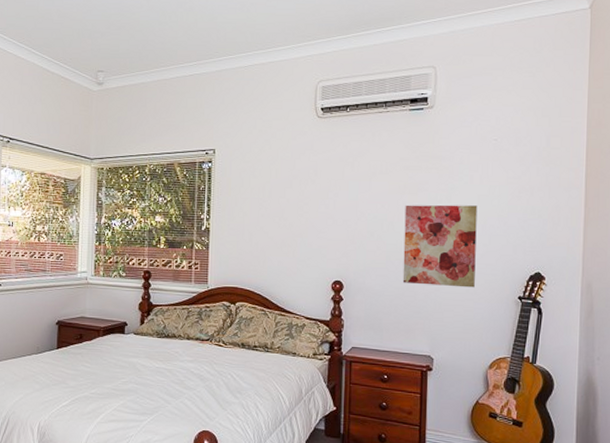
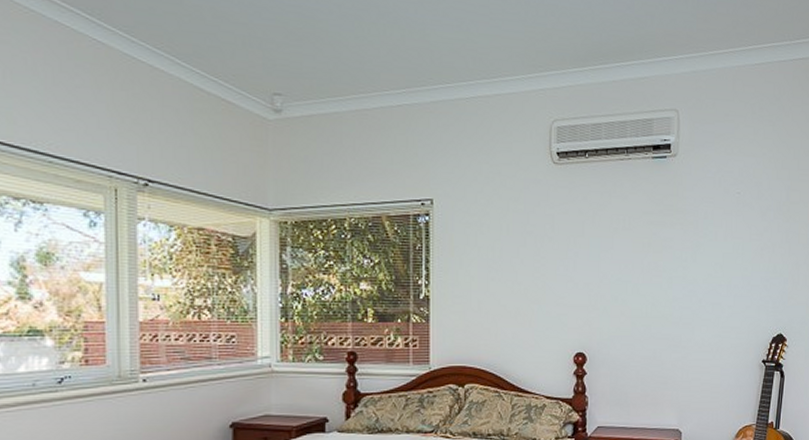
wall art: present [402,204,478,288] -> none [649,264,722,353]

